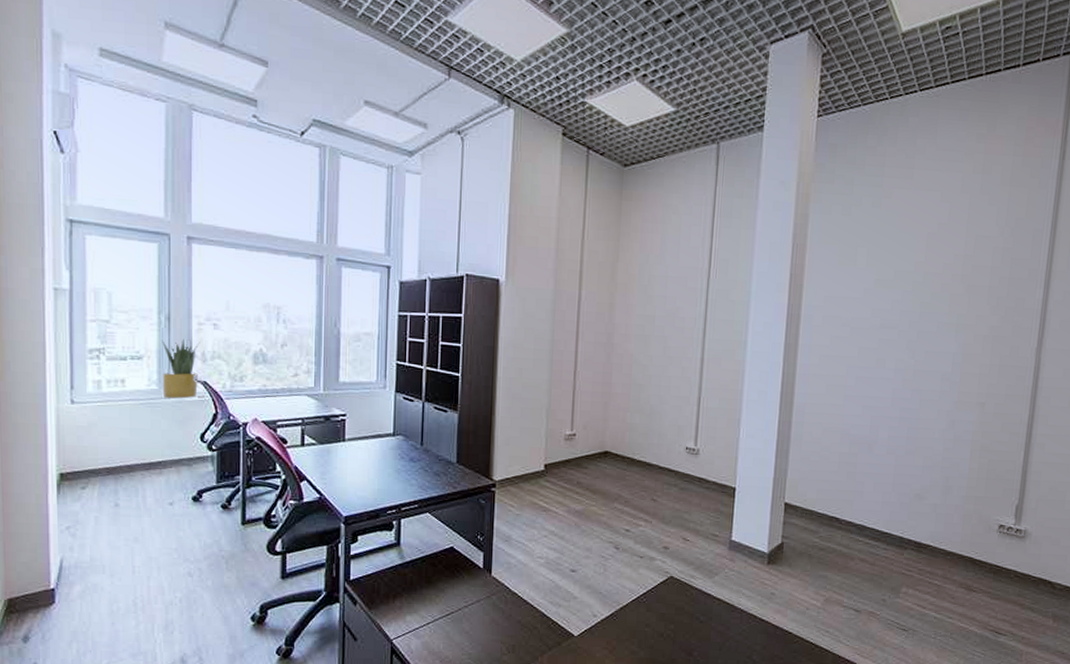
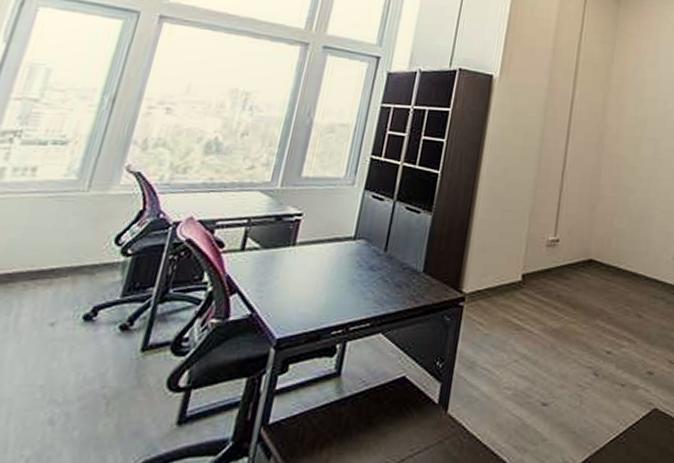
planter: present [162,338,200,399] -> none [81,123,145,192]

